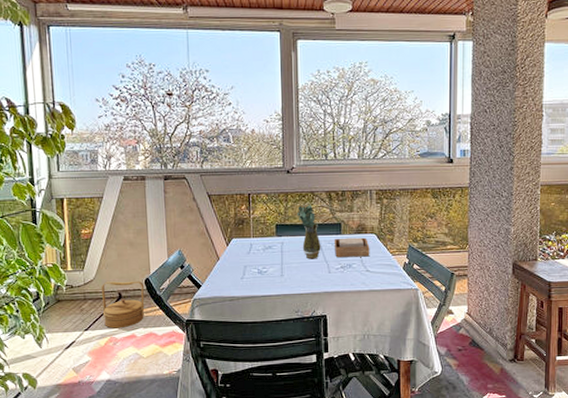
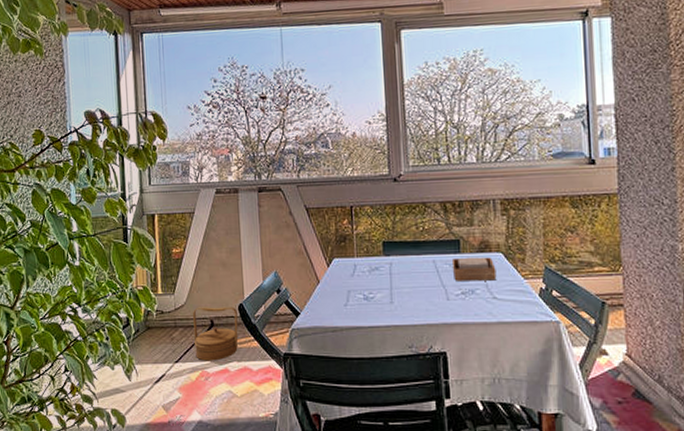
vase: present [296,203,321,259] -> none [406,216,437,283]

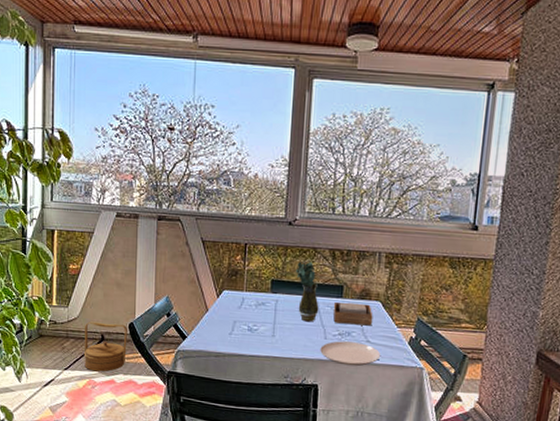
vase: none [406,216,437,283] -> present [295,258,319,322]
plate: none [444,300,511,327] -> present [320,341,381,367]

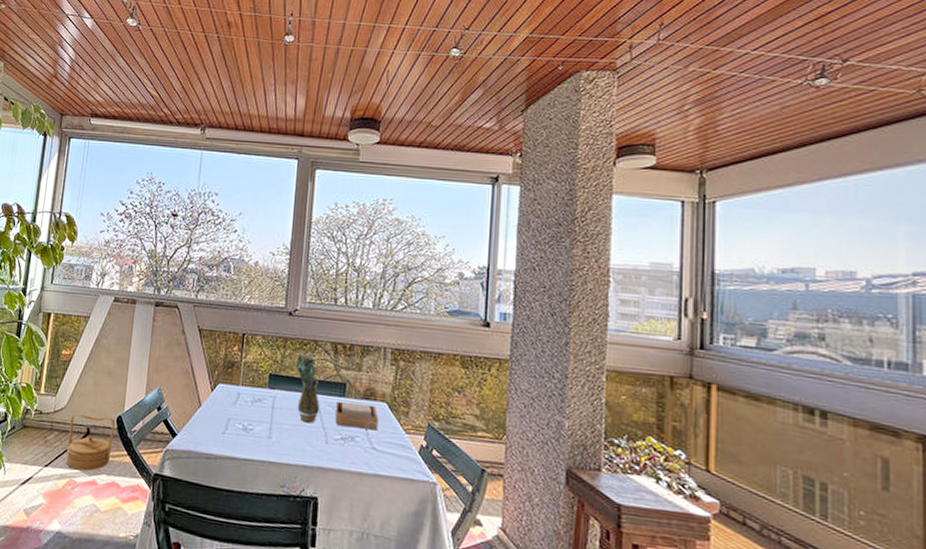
plate: present [320,341,381,367] -> none [320,446,389,478]

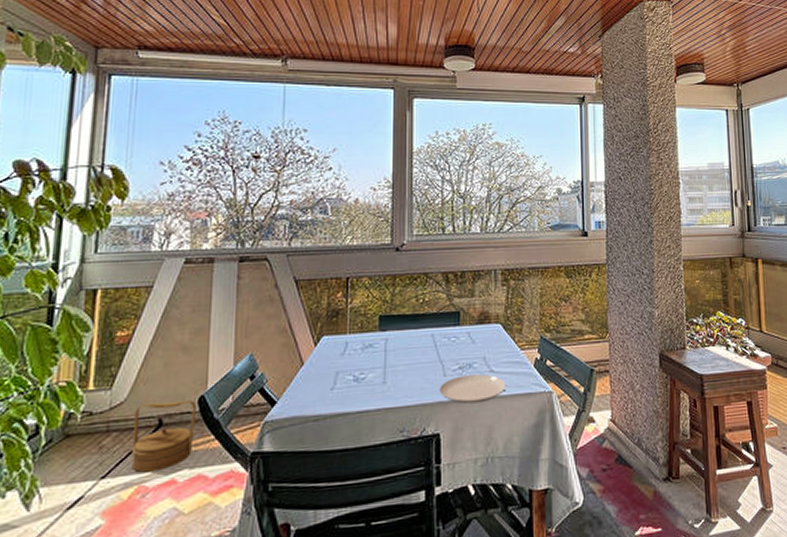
vase: present [294,352,320,423] -> none [405,287,435,360]
plate: none [320,446,389,478] -> present [440,374,507,404]
napkin holder: present [335,401,379,431] -> none [450,328,495,356]

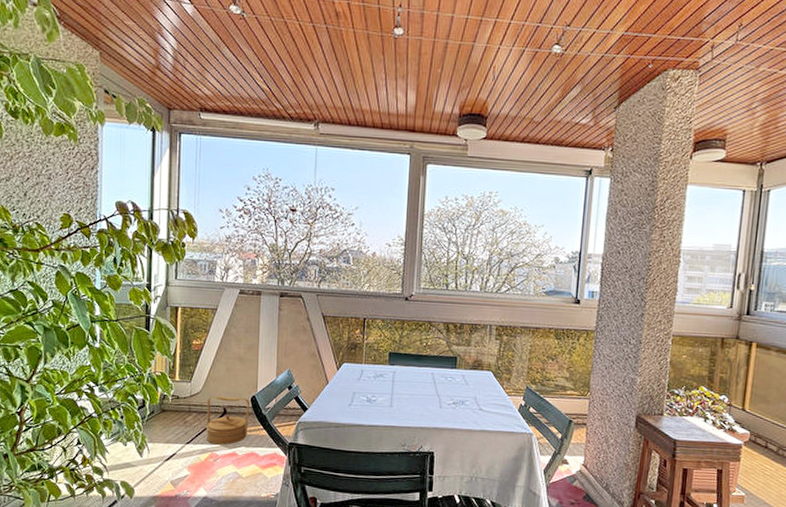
plate: present [440,374,507,404] -> none [436,409,493,434]

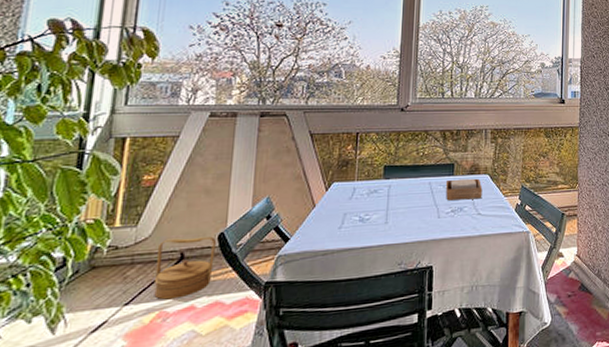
napkin holder: none [447,372,485,395] -> present [445,178,483,201]

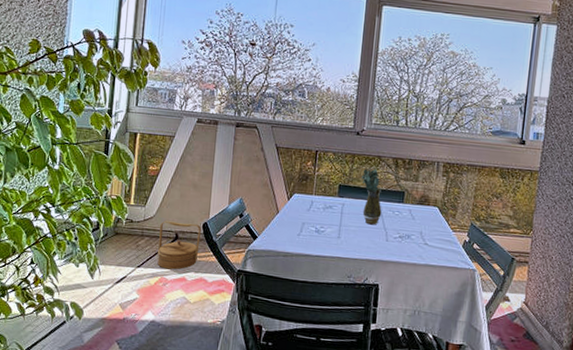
vase: none [407,142,432,204] -> present [361,166,382,225]
napkin holder: present [445,178,483,201] -> none [394,206,431,230]

